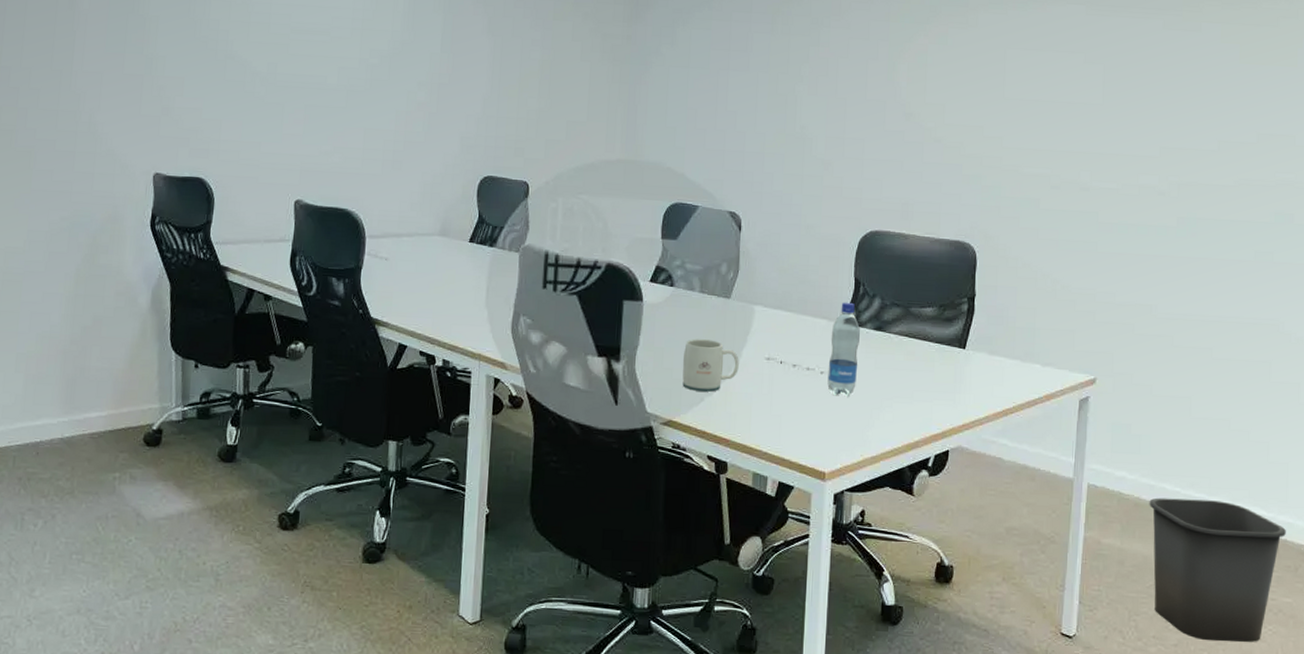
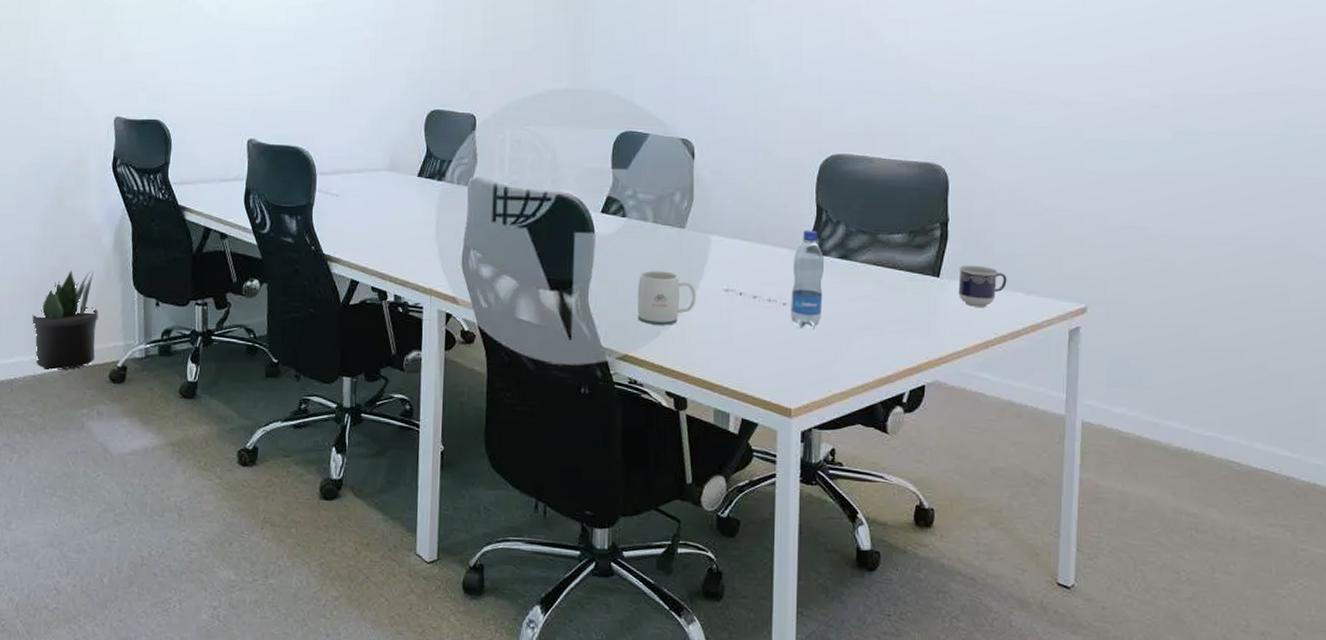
planter: none [60,330,133,433] -> present [32,270,98,370]
cup: none [982,338,1026,378] -> present [958,265,1007,307]
waste bin: present [1149,497,1286,642] -> none [1153,436,1315,597]

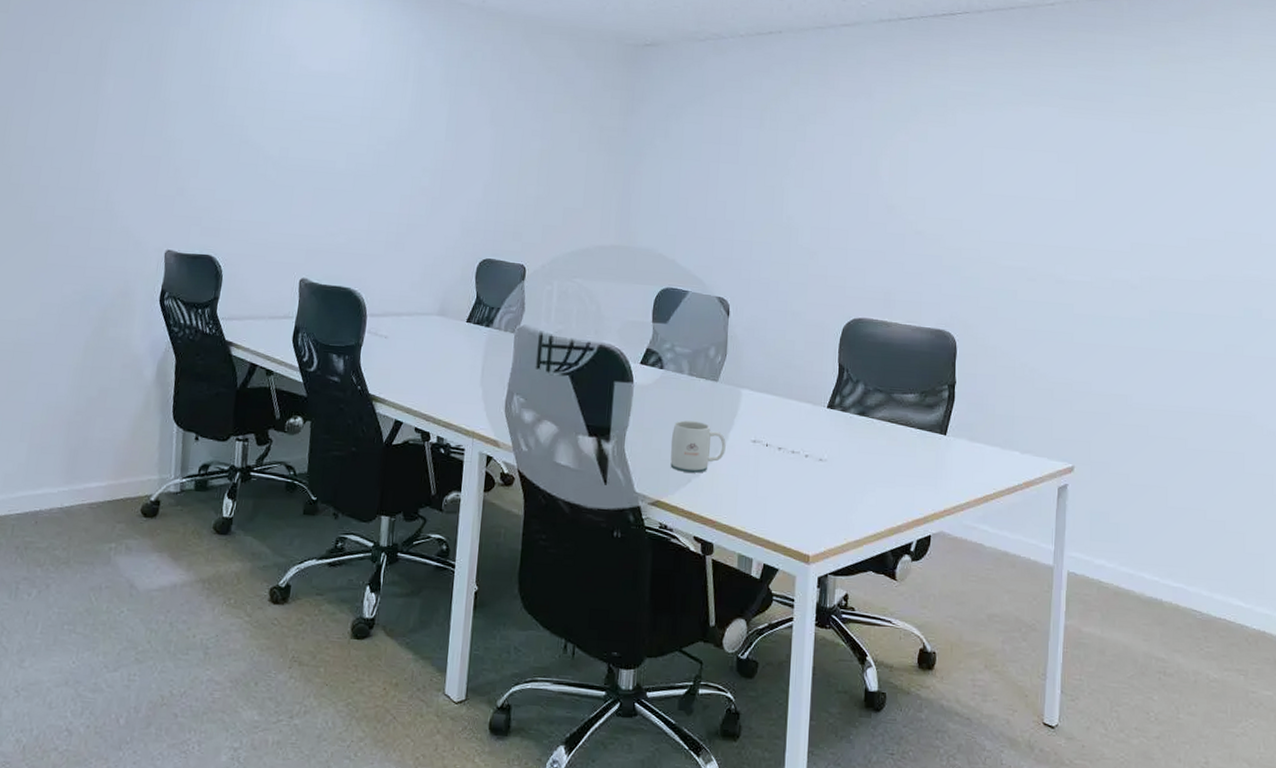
planter: present [32,270,98,370] -> none [63,401,135,503]
bottle: present [790,230,824,329] -> none [812,387,844,480]
cup: present [958,265,1007,307] -> none [962,424,1005,464]

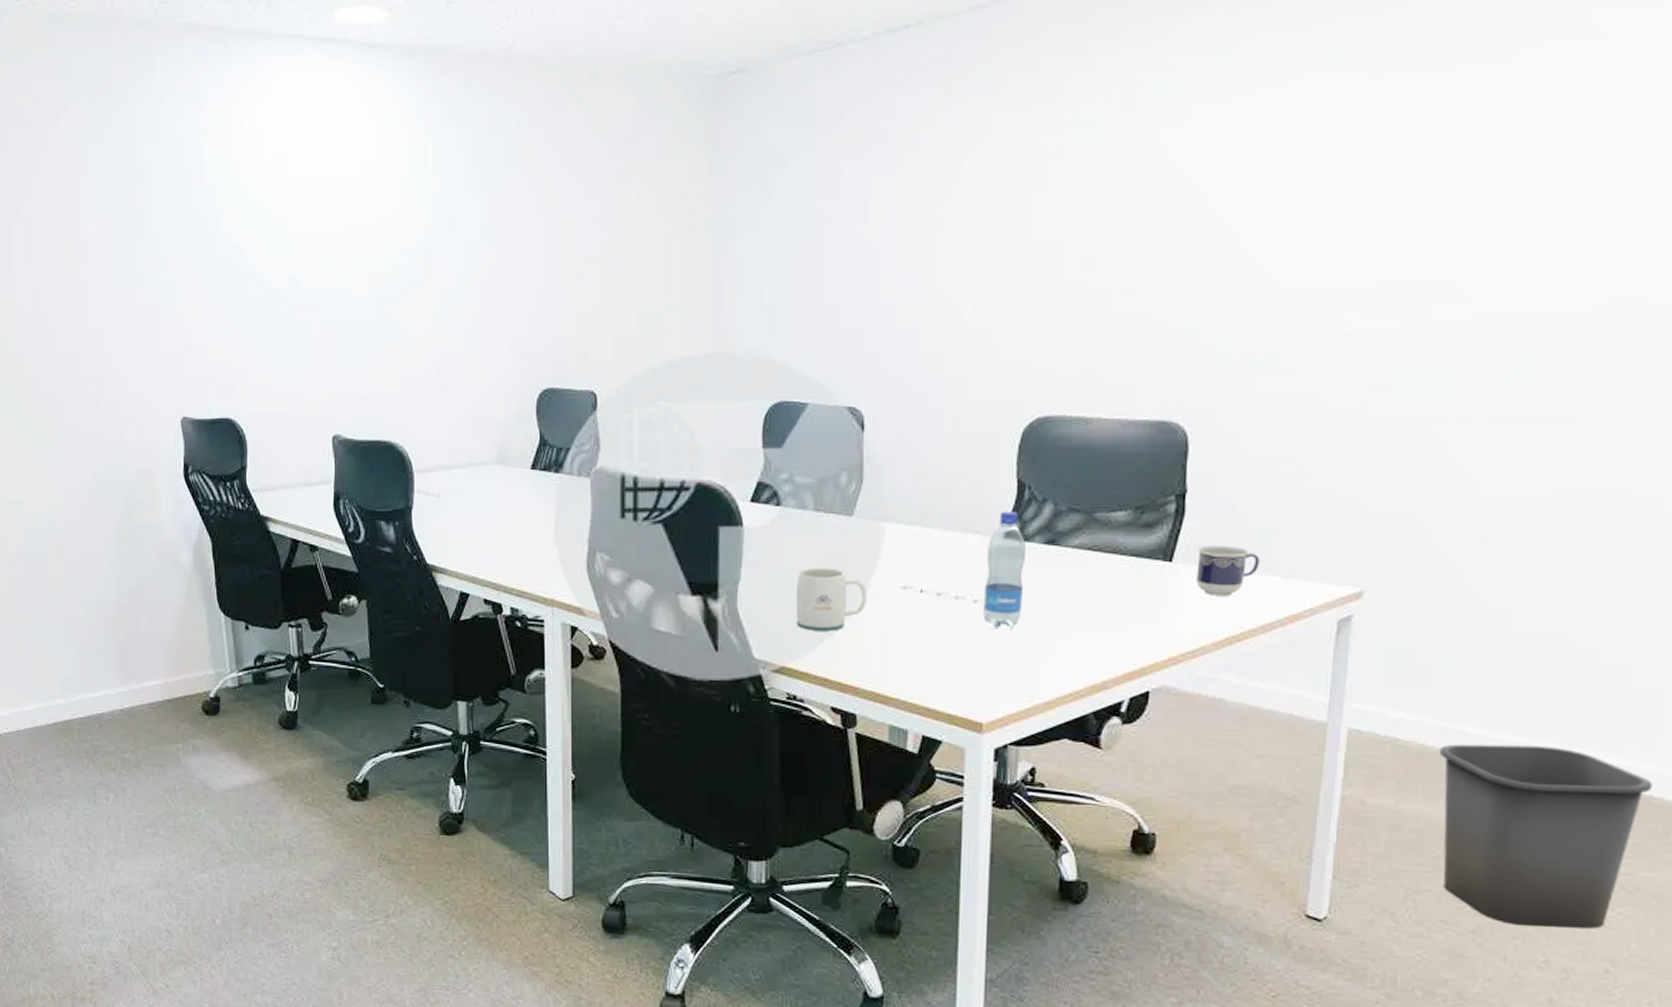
bottle: none [812,387,844,480] -> present [983,511,1026,630]
cup: none [962,424,1005,464] -> present [1196,545,1260,596]
waste bin: none [1128,586,1264,736] -> present [1439,744,1652,929]

